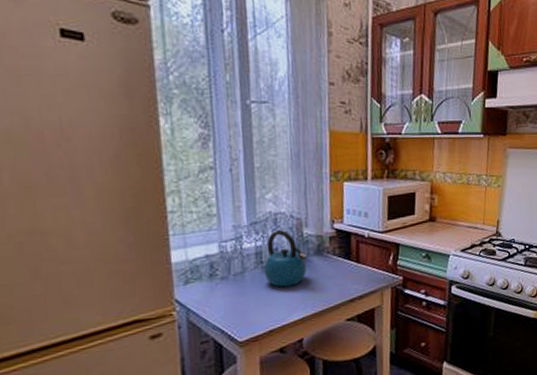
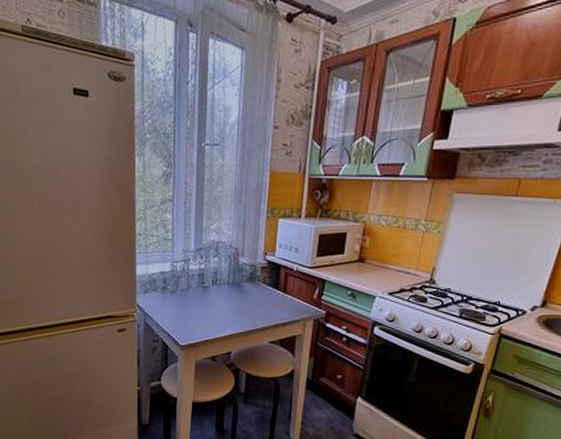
kettle: present [263,230,308,287] -> none [204,257,240,306]

